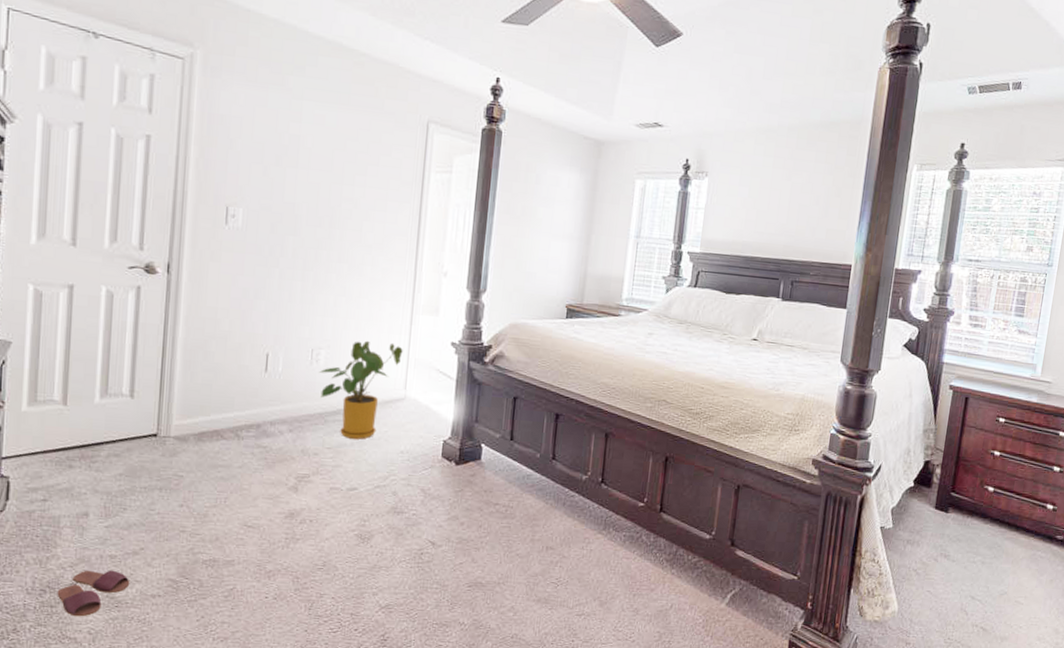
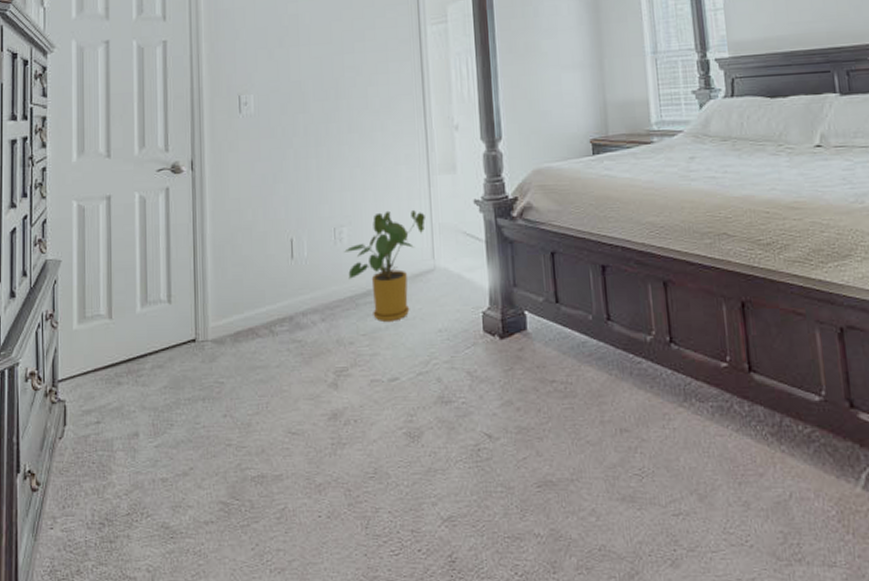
slippers: present [57,570,130,617] -> none [115,495,183,552]

